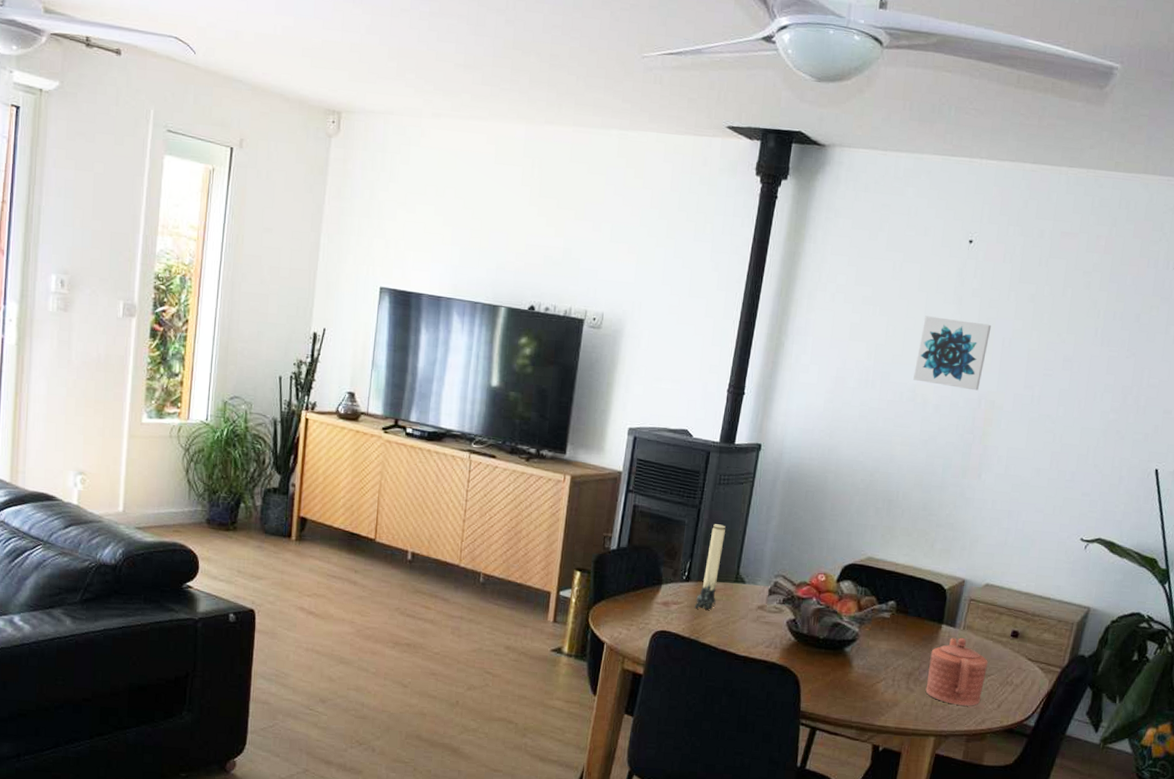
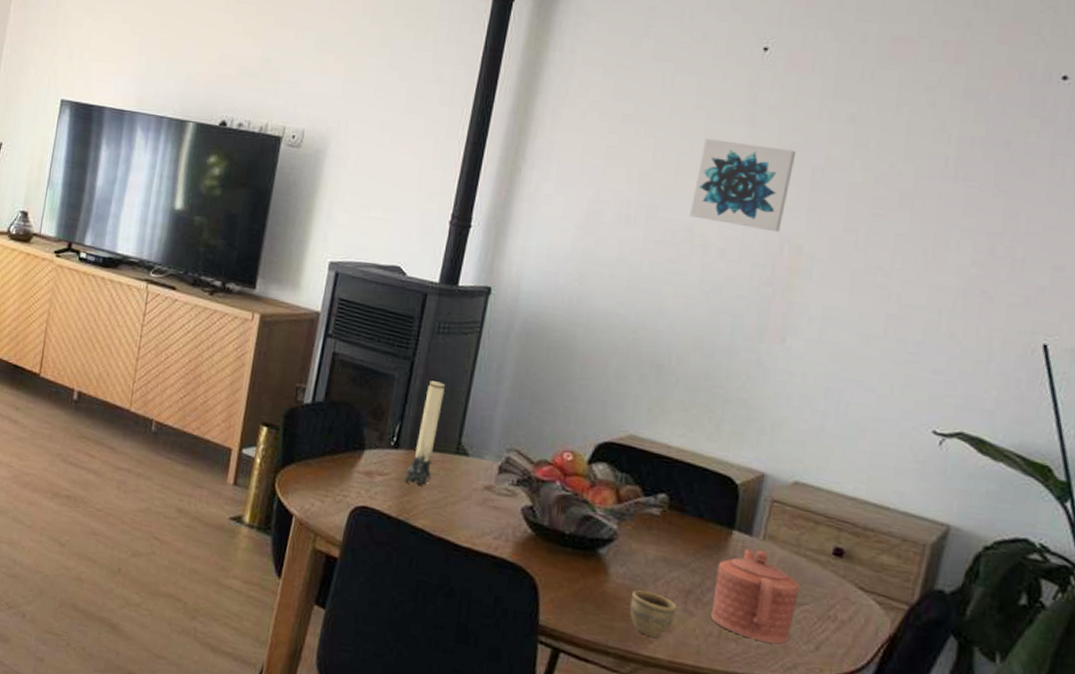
cup: none [867,676,902,711] -> present [629,590,677,638]

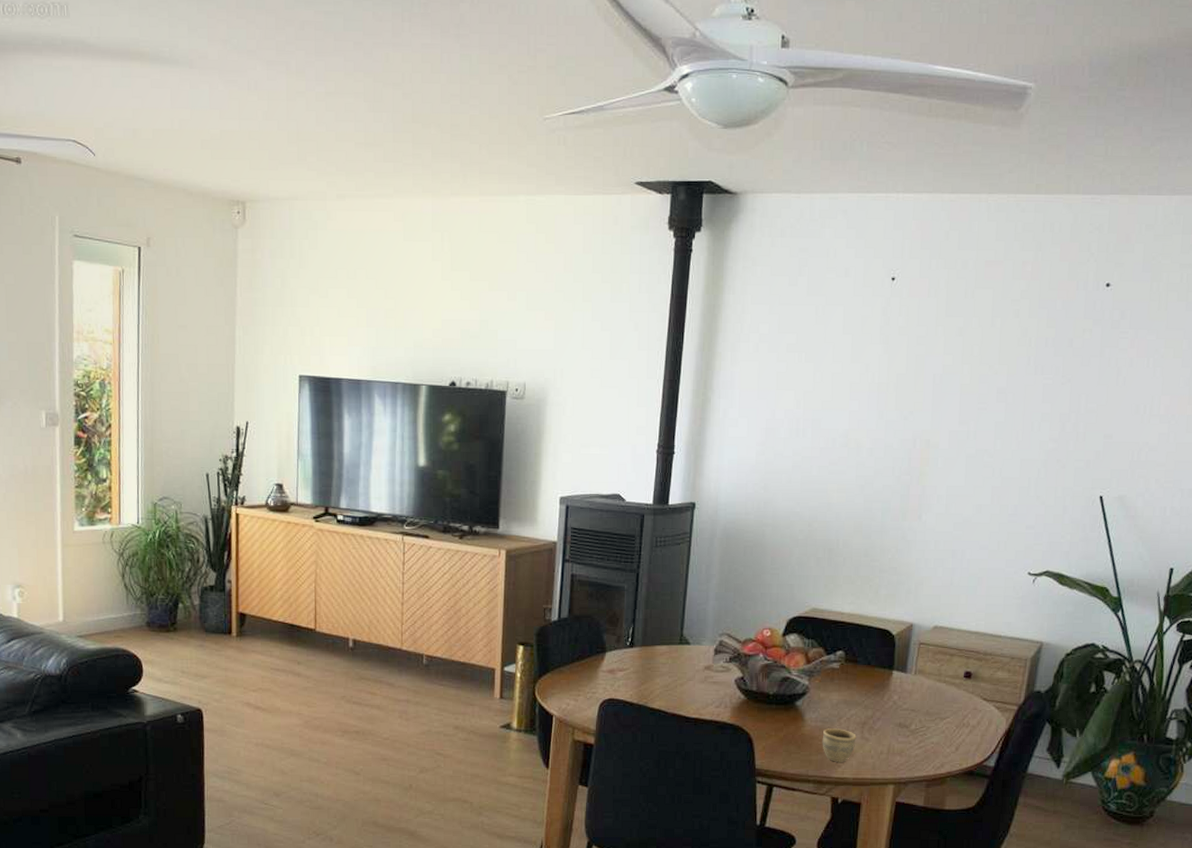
candle: present [404,381,445,485] -> none [640,587,666,674]
wall art: present [690,138,797,233] -> none [845,358,921,431]
teapot: present [710,548,800,644] -> none [881,682,942,751]

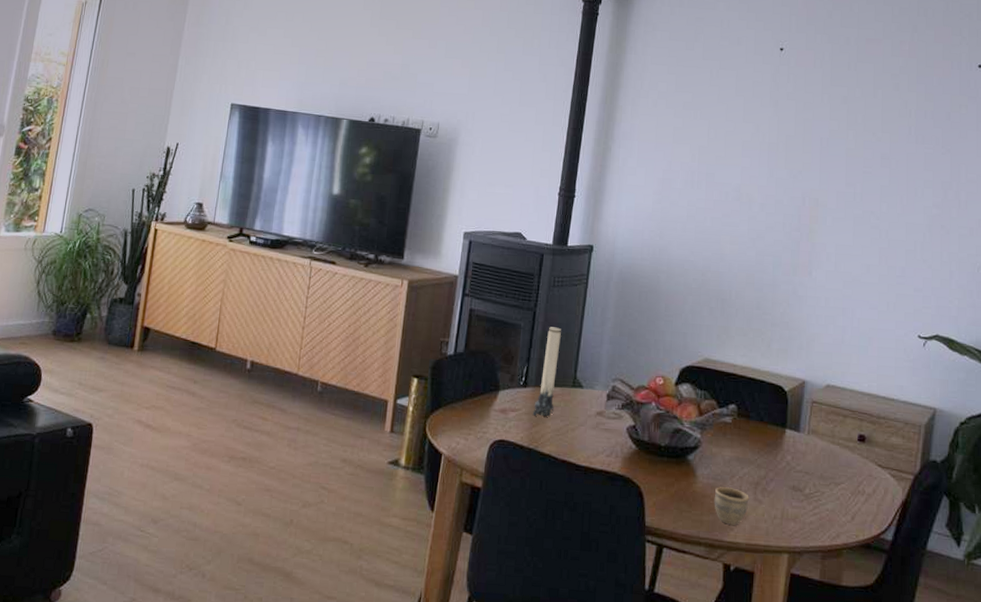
candle: none [640,587,666,674] -> present [532,327,561,416]

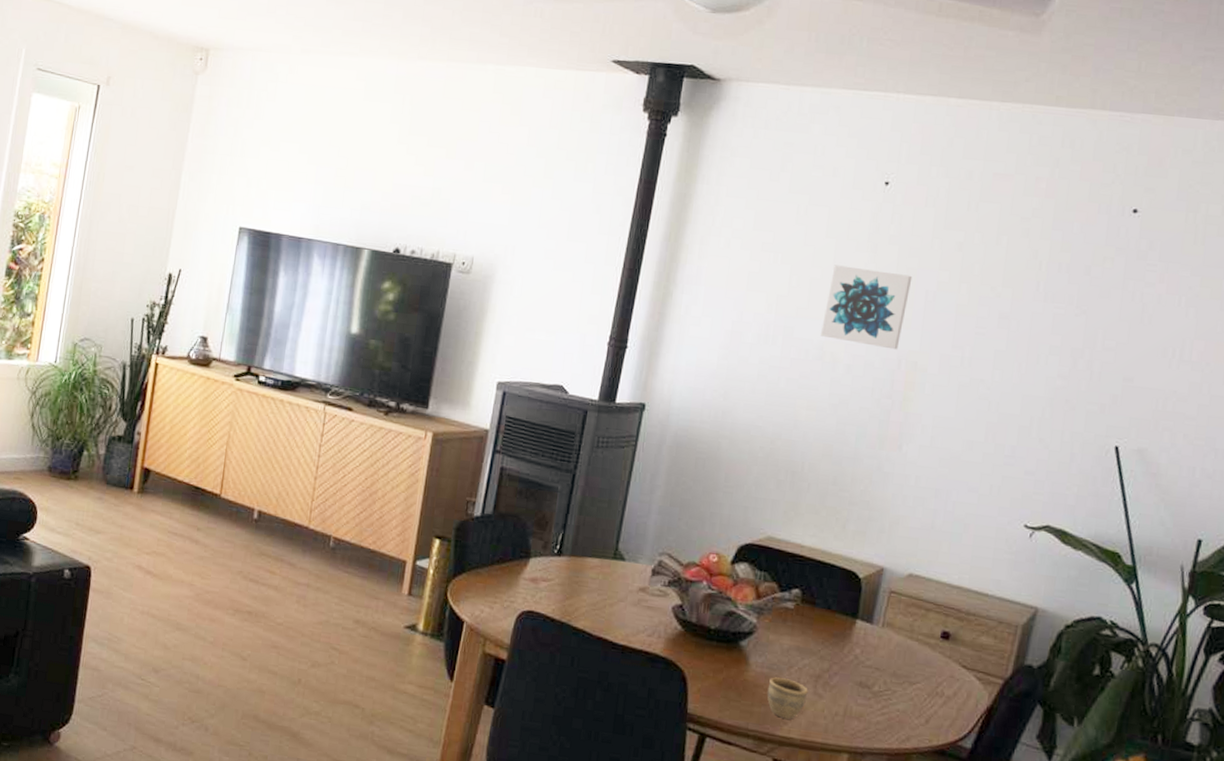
candle: present [532,327,561,416] -> none [566,492,604,589]
wall art: none [737,119,809,189] -> present [821,265,913,350]

